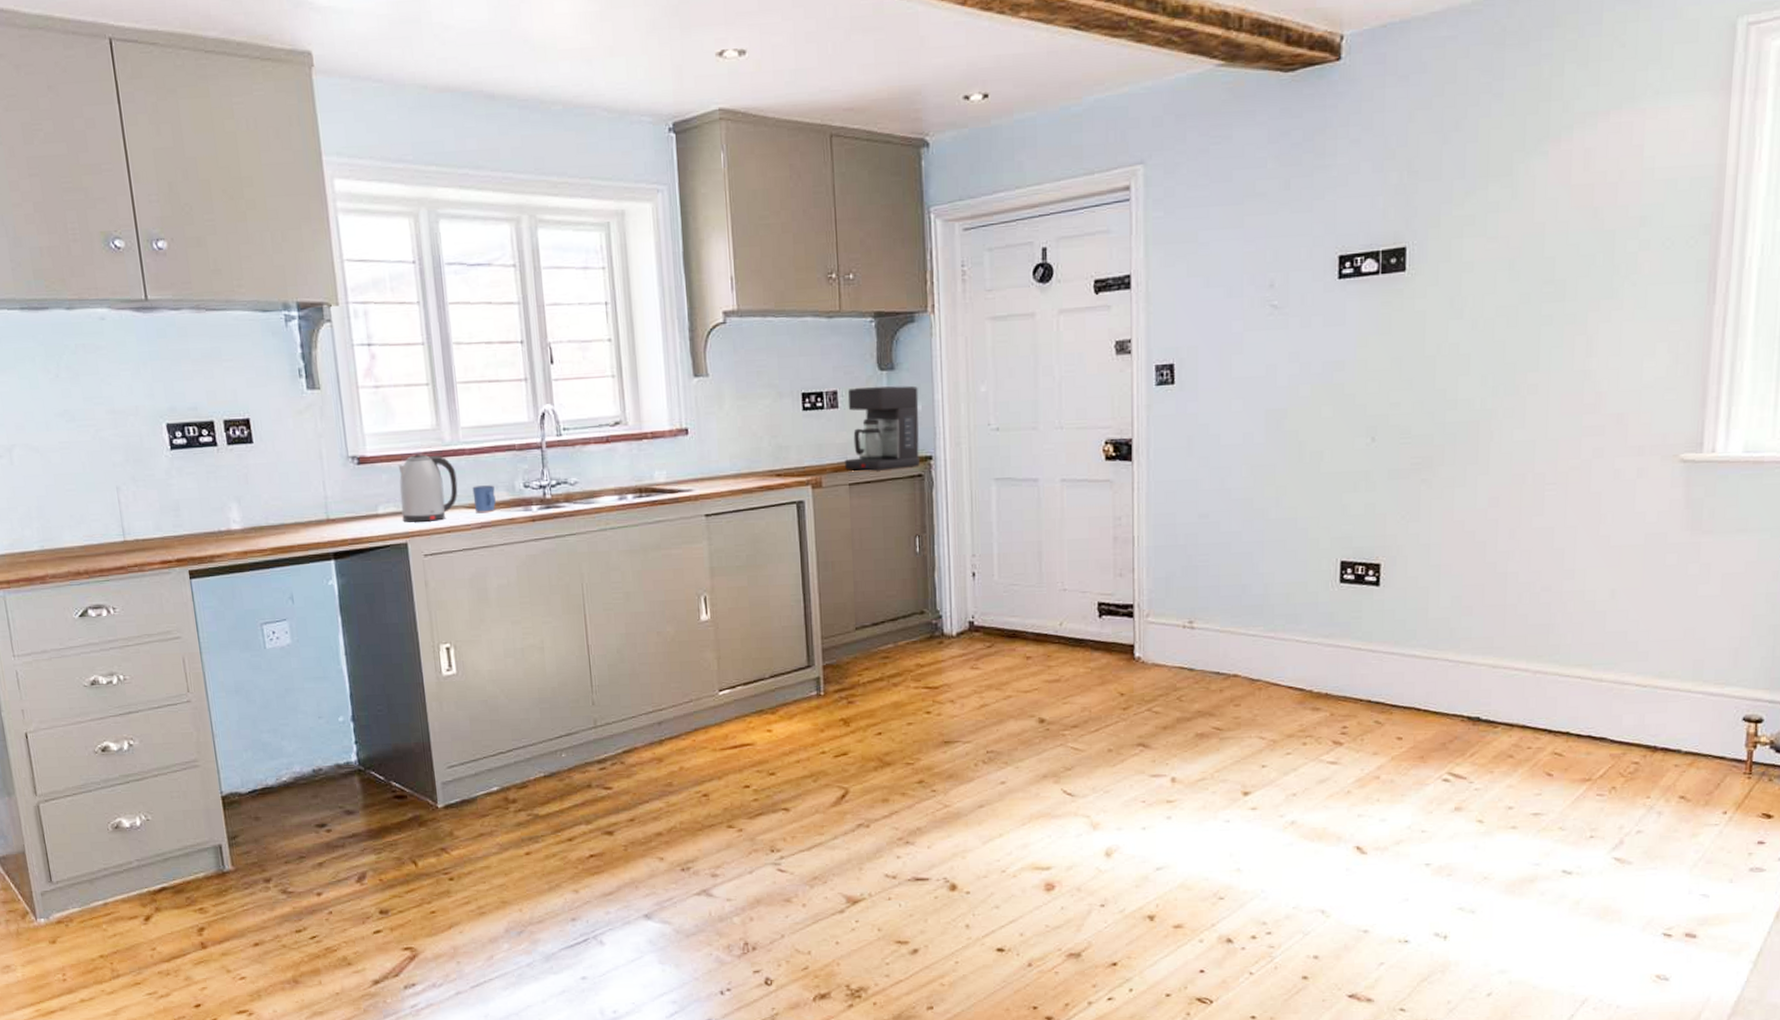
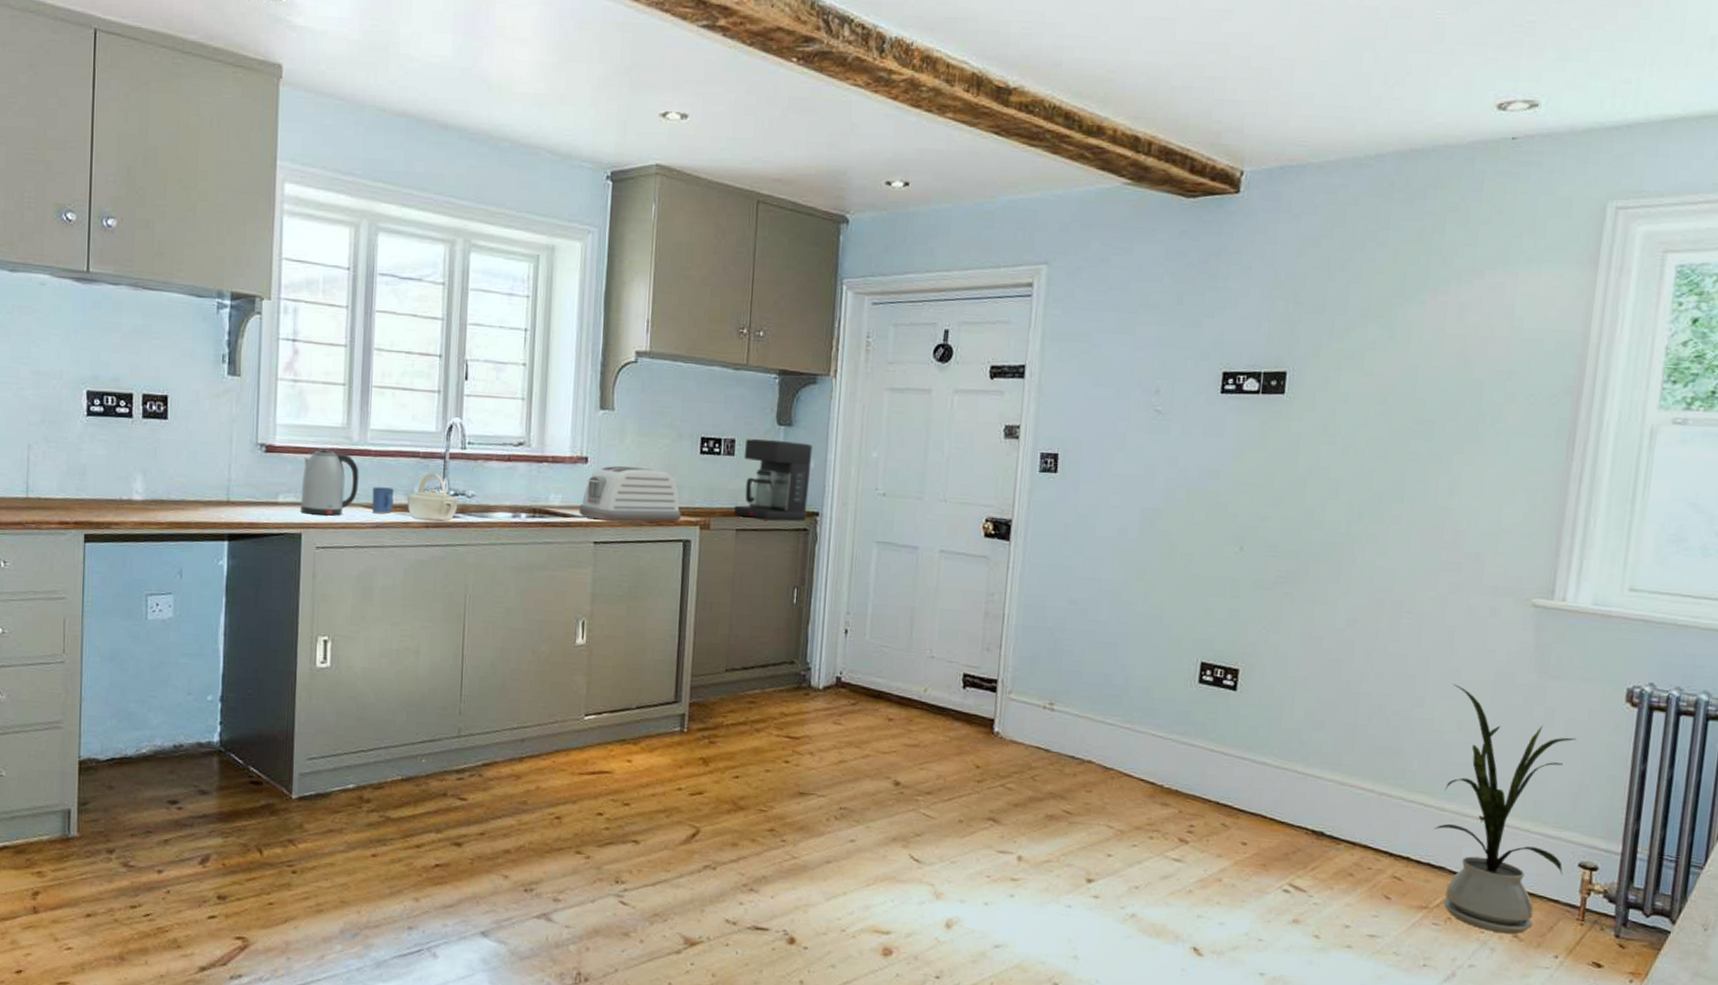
teapot: none [509,464,562,515] -> present [407,472,459,523]
toaster: none [685,432,791,493] -> present [578,465,681,523]
house plant: none [1592,551,1735,796] -> present [1433,684,1577,934]

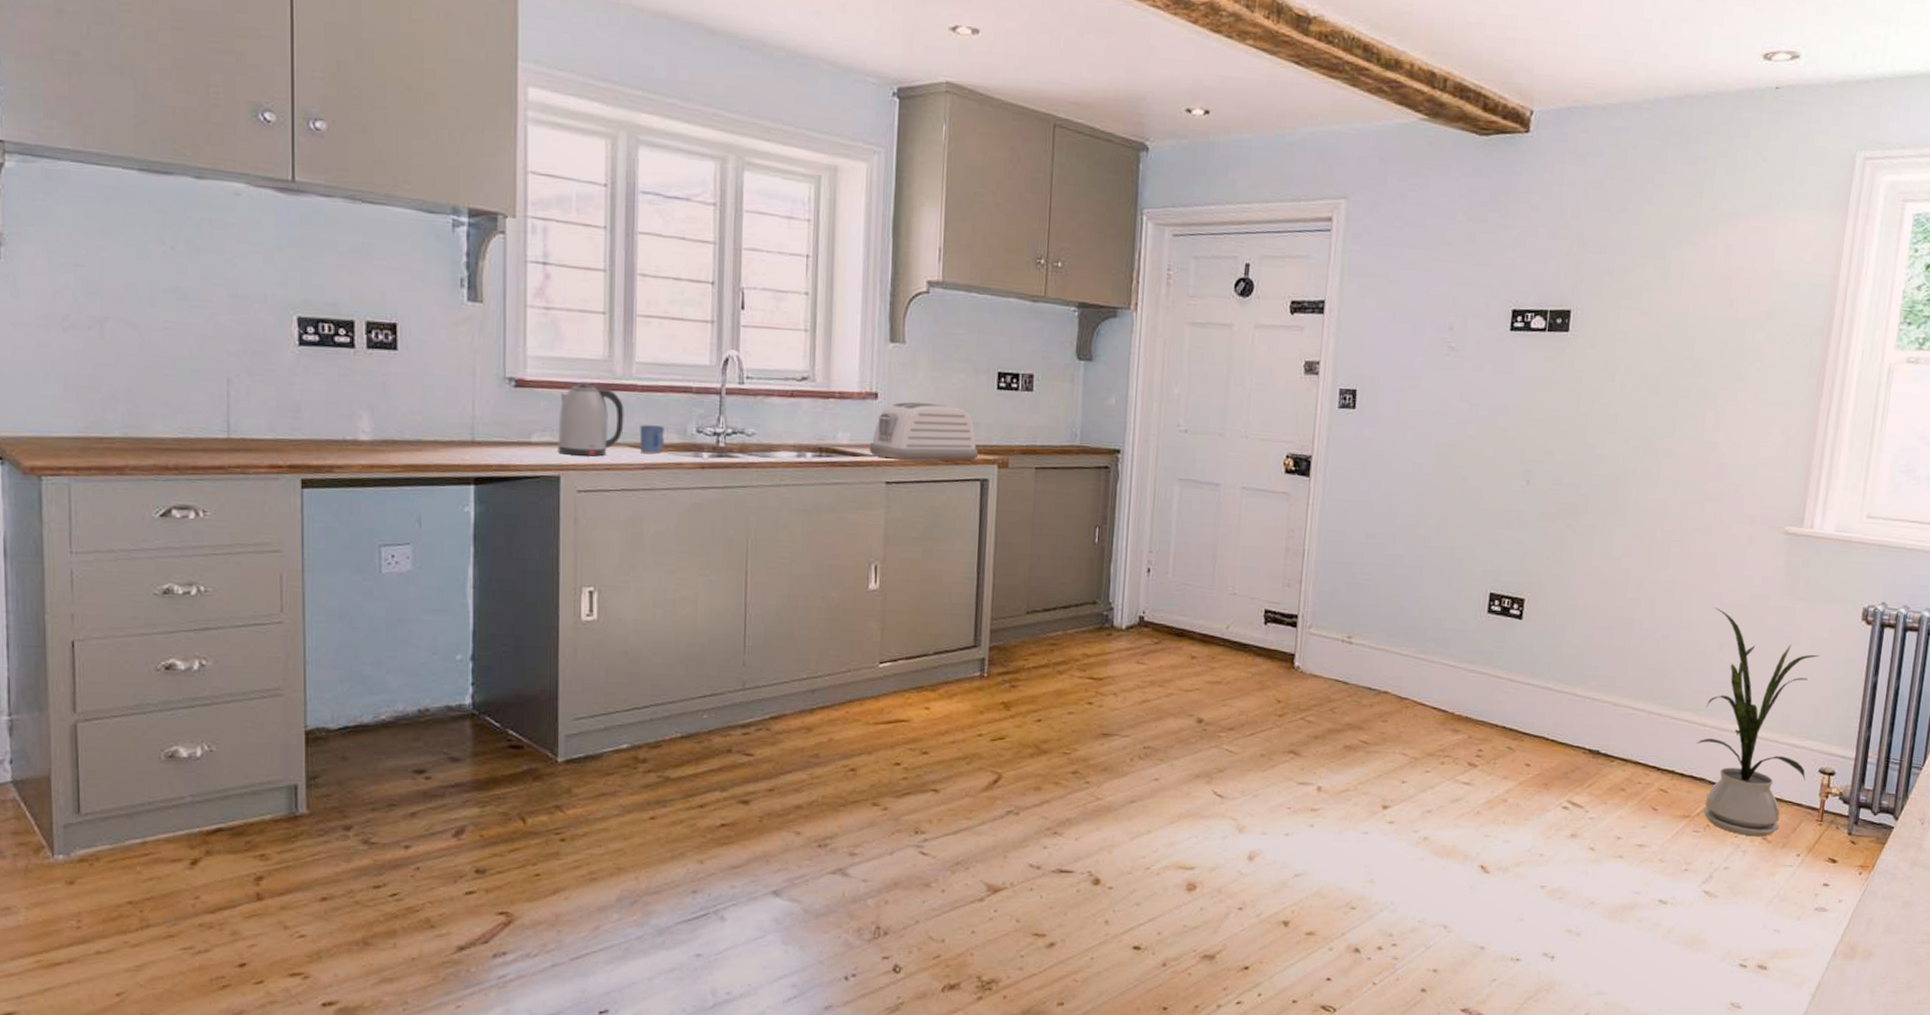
teapot: present [407,472,459,523] -> none [680,409,737,463]
coffee maker: present [734,439,813,522] -> none [1033,374,1114,459]

